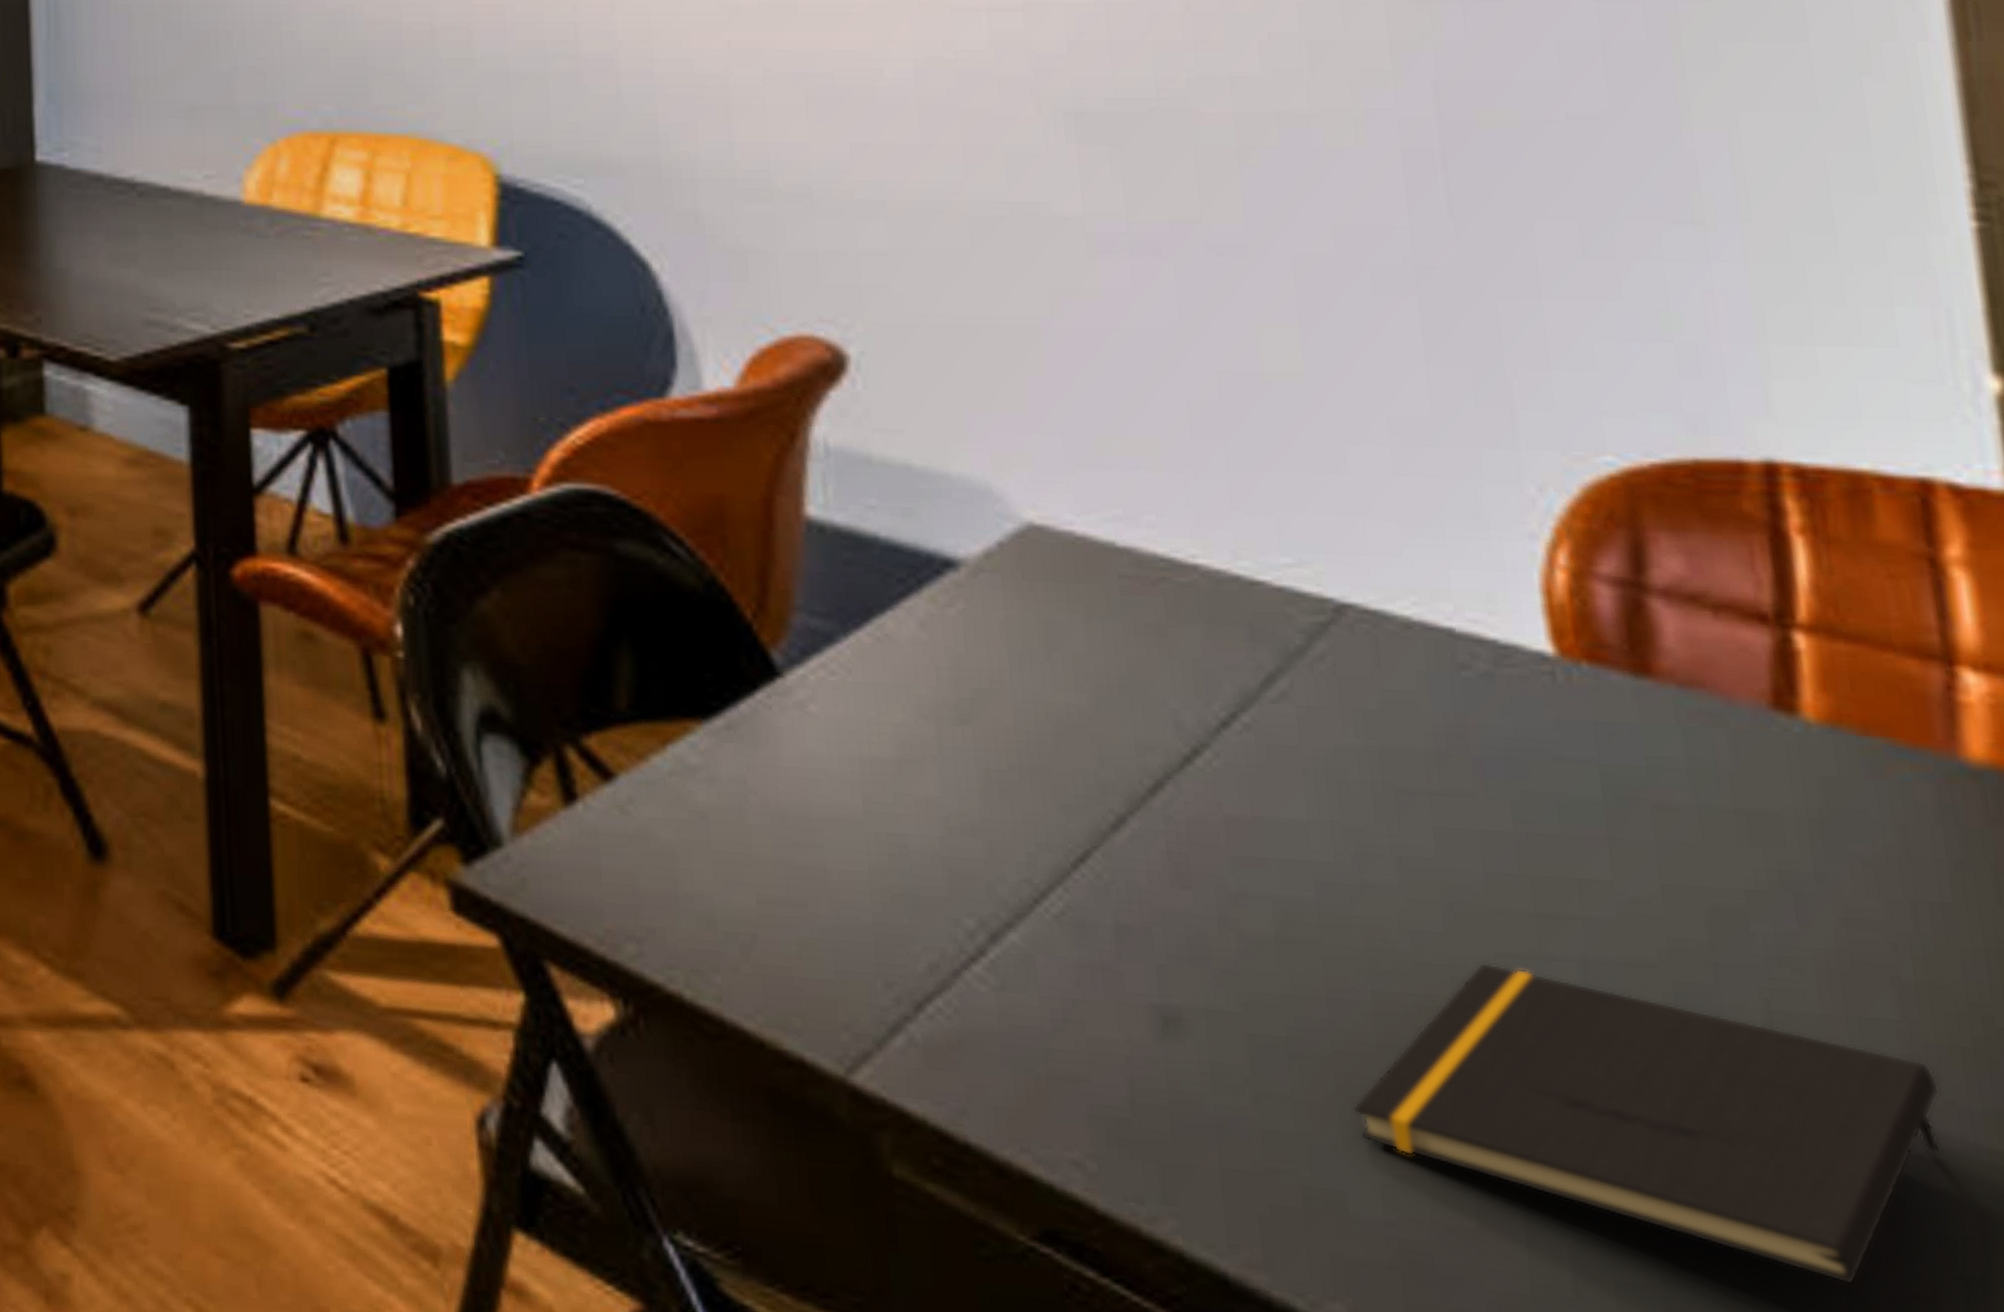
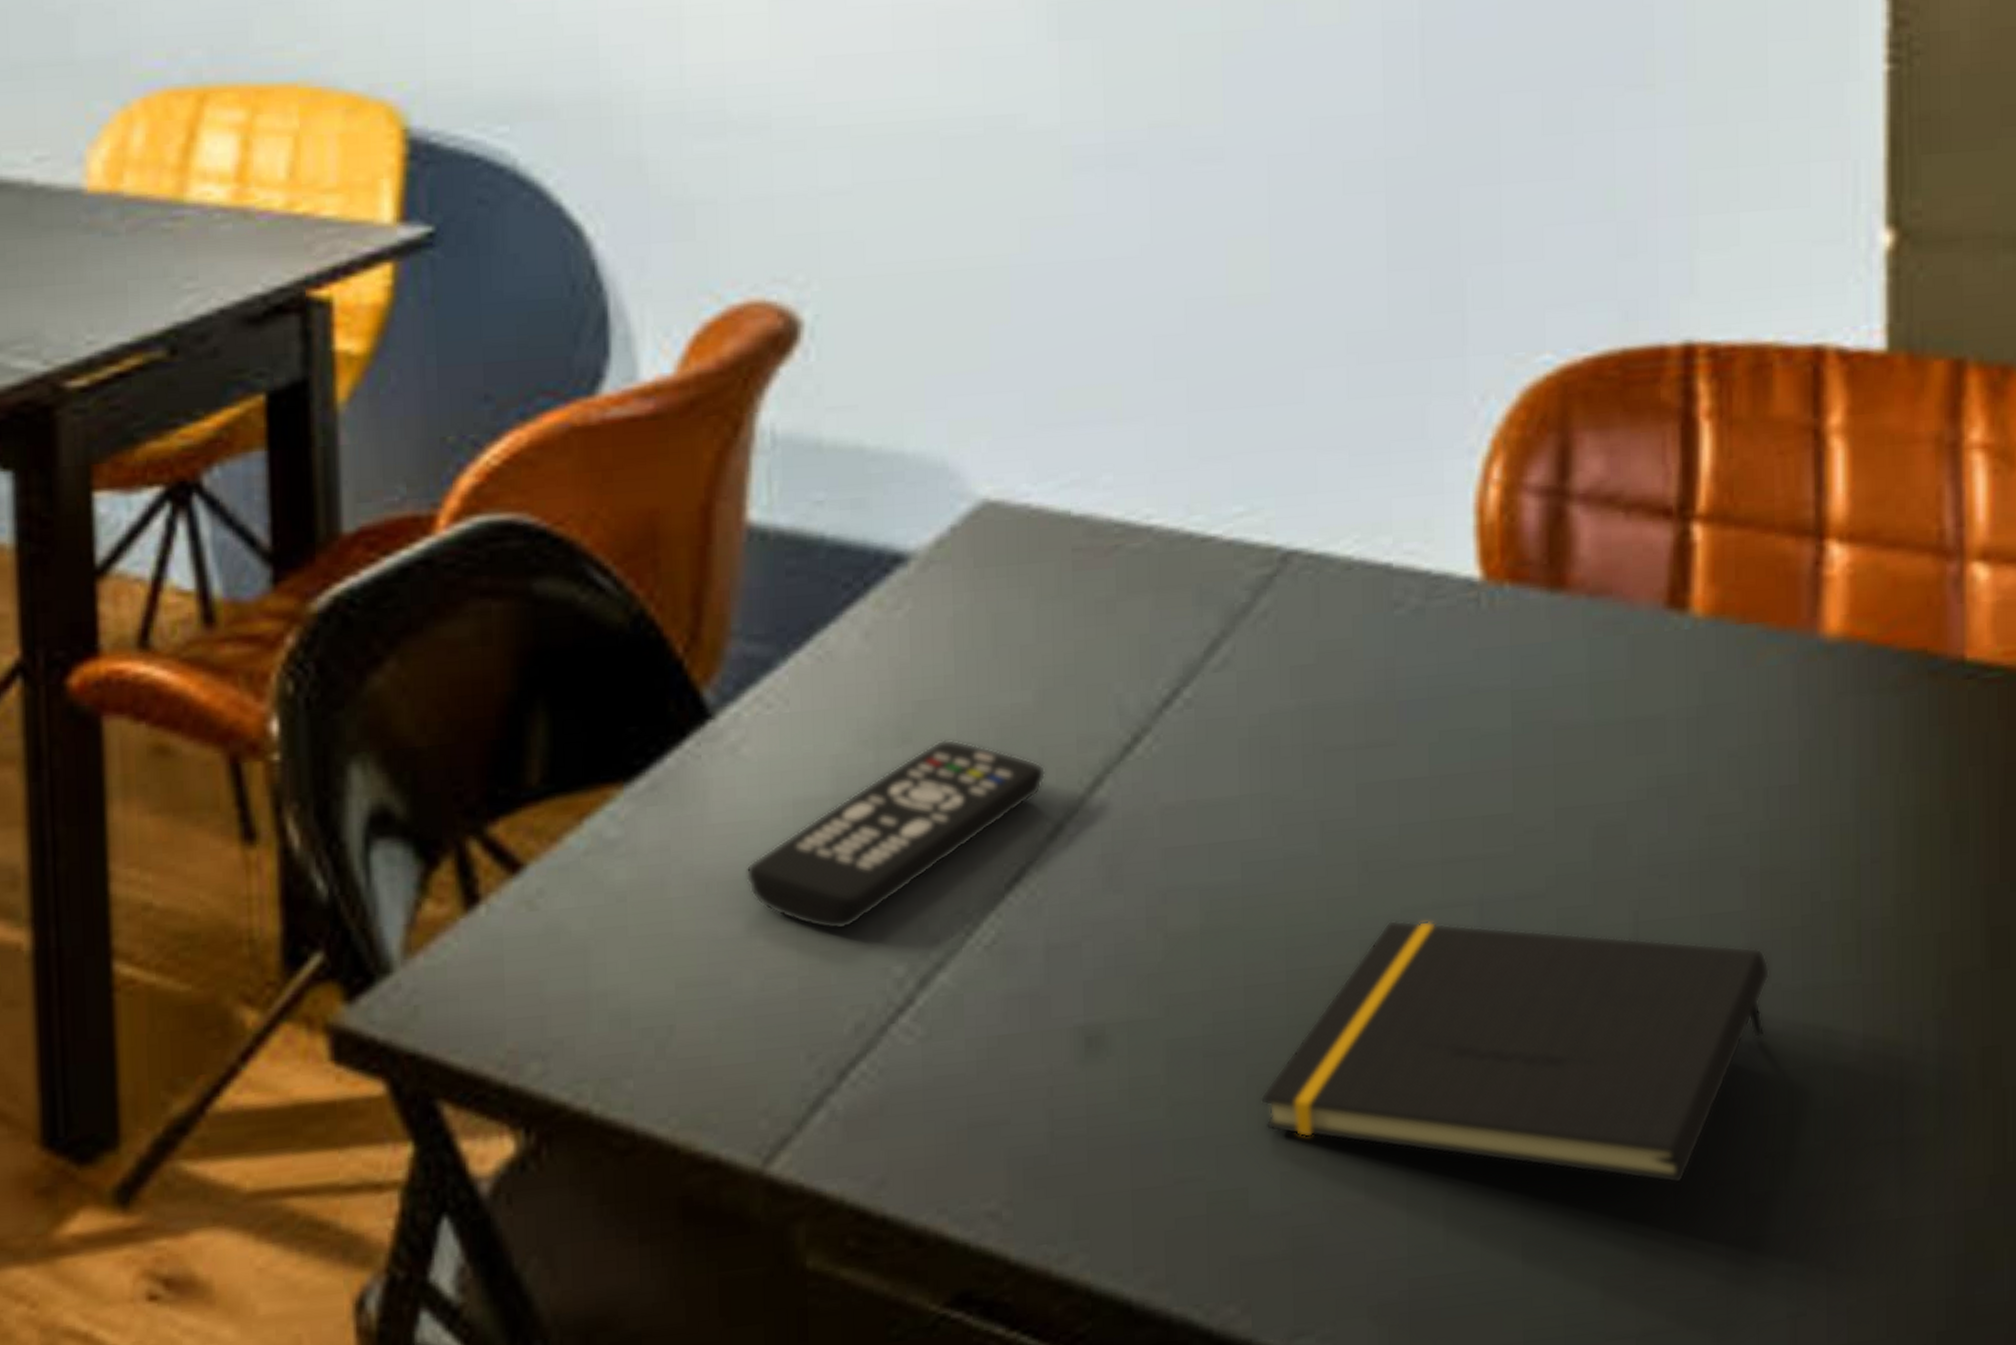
remote control: none [817,725,1106,877] -> present [746,739,1046,930]

